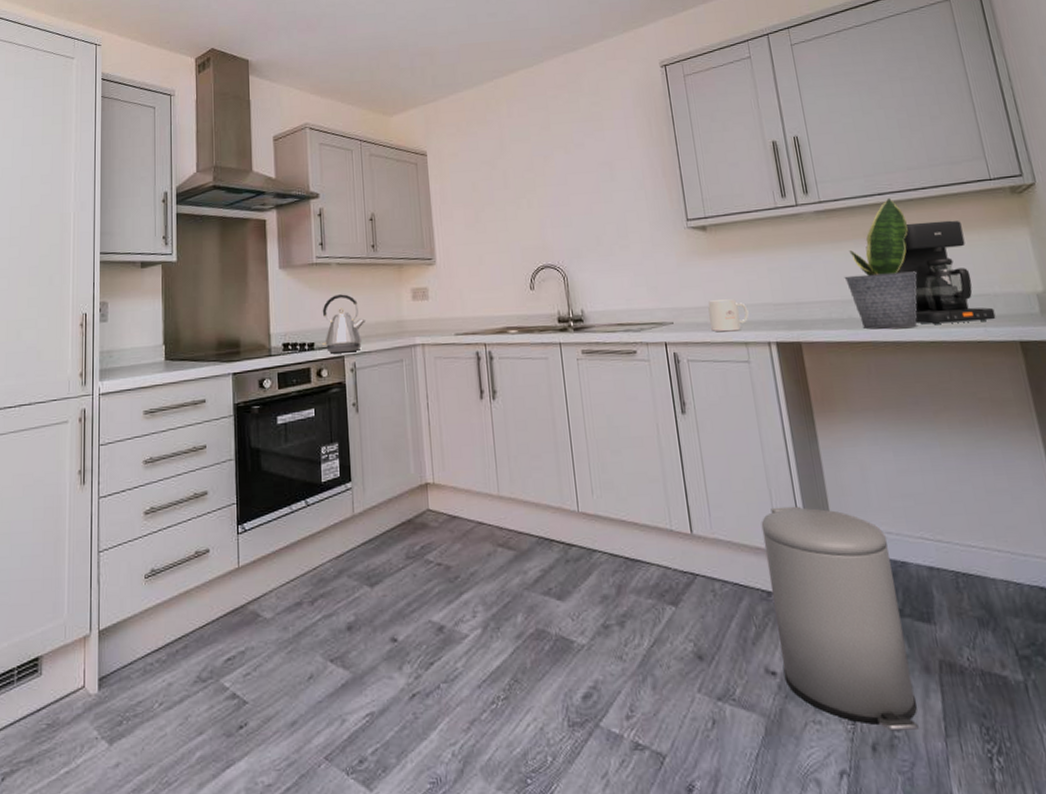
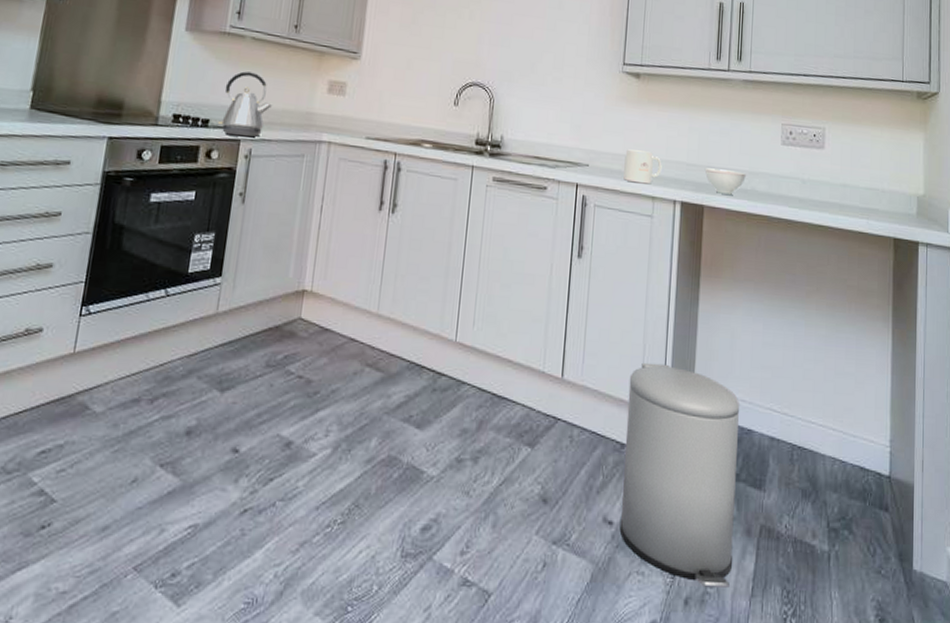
bowl: none [793,302,840,328] -> present [704,168,746,195]
potted plant: present [844,197,918,329] -> none [756,80,822,209]
coffee maker: present [896,220,996,325] -> none [803,108,879,214]

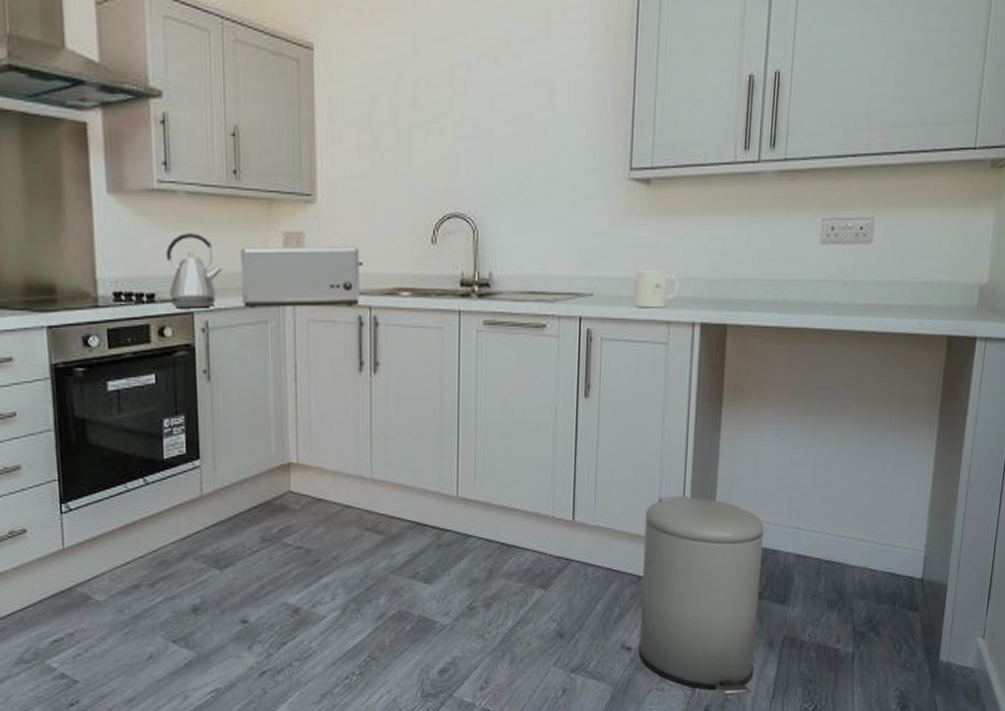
toaster: none [284,89,394,151] -> present [241,247,363,308]
bowl: present [704,168,746,195] -> none [728,281,777,309]

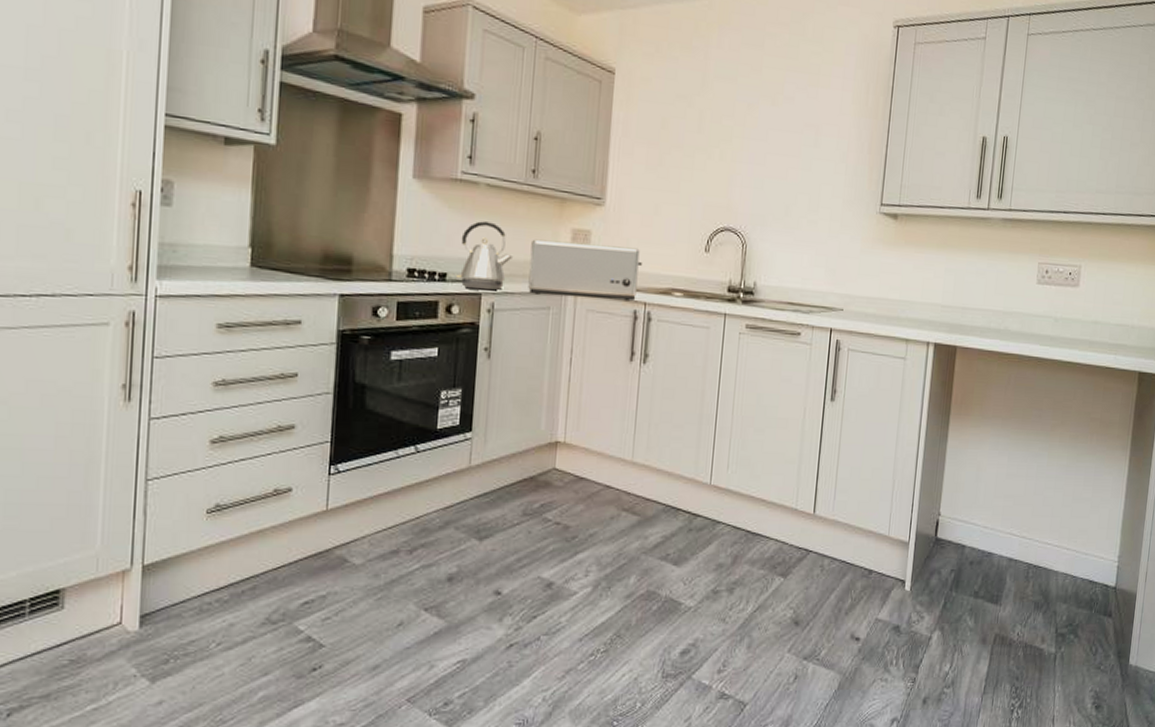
mug: present [634,270,679,308] -> none [878,292,917,327]
pedal bin: present [638,495,765,696] -> none [866,496,983,689]

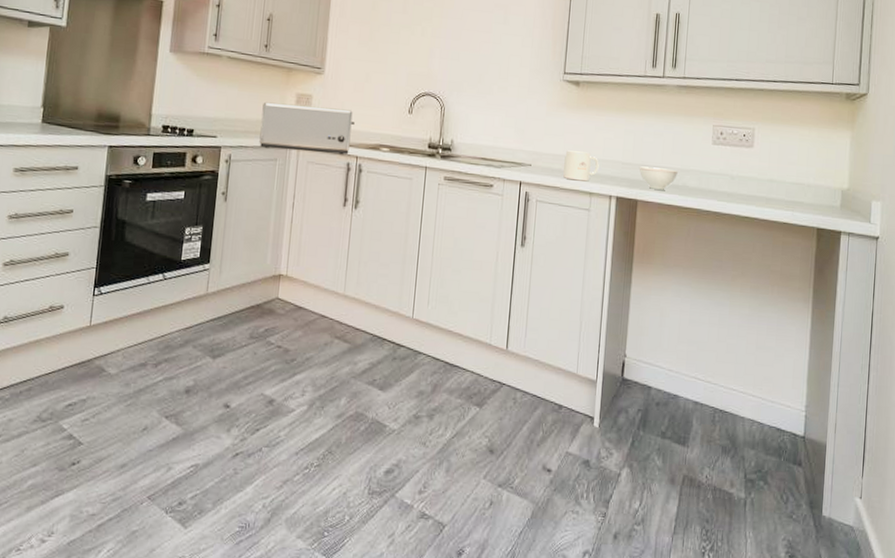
kettle: present [456,221,513,291] -> none [201,87,247,145]
mug: none [878,292,917,327] -> present [563,150,599,182]
bowl: none [959,309,1000,335] -> present [639,166,678,190]

